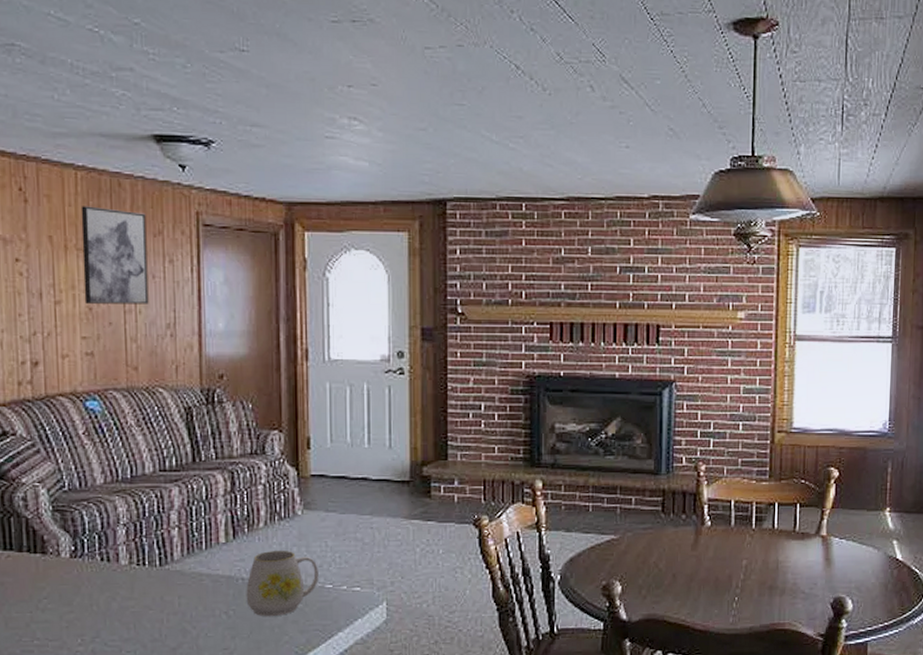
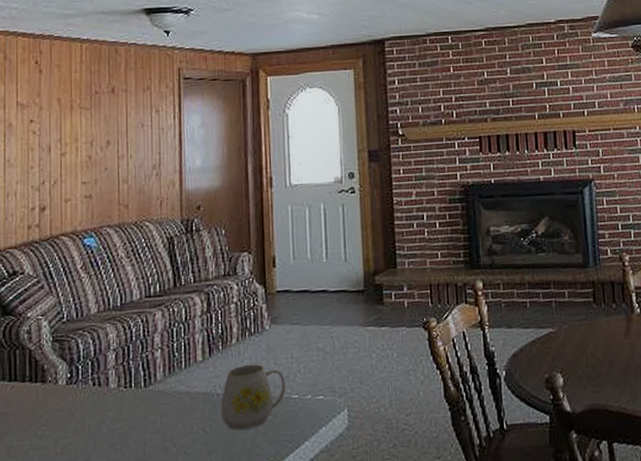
wall art: present [81,206,149,304] -> none [84,71,138,153]

